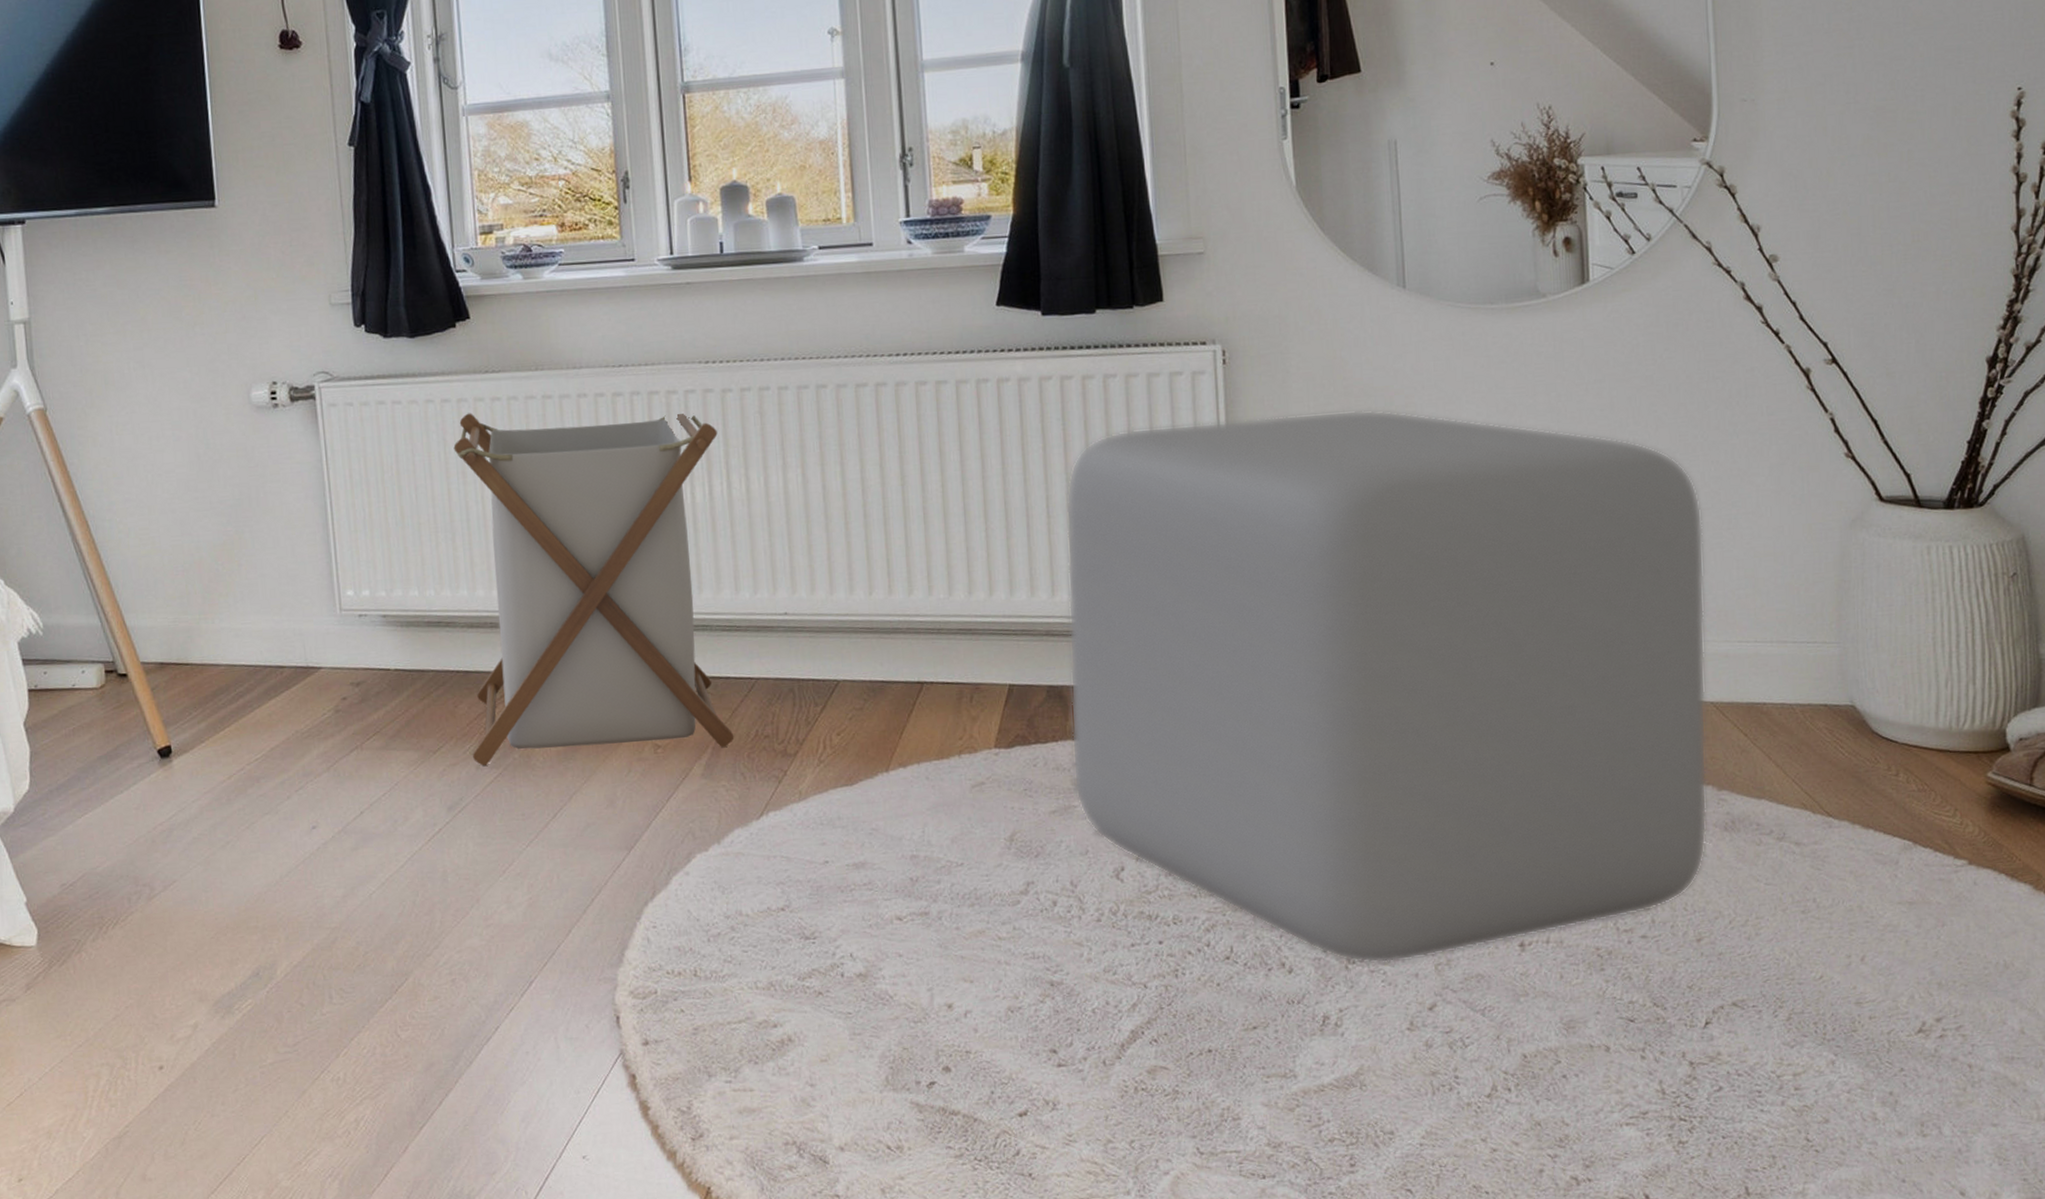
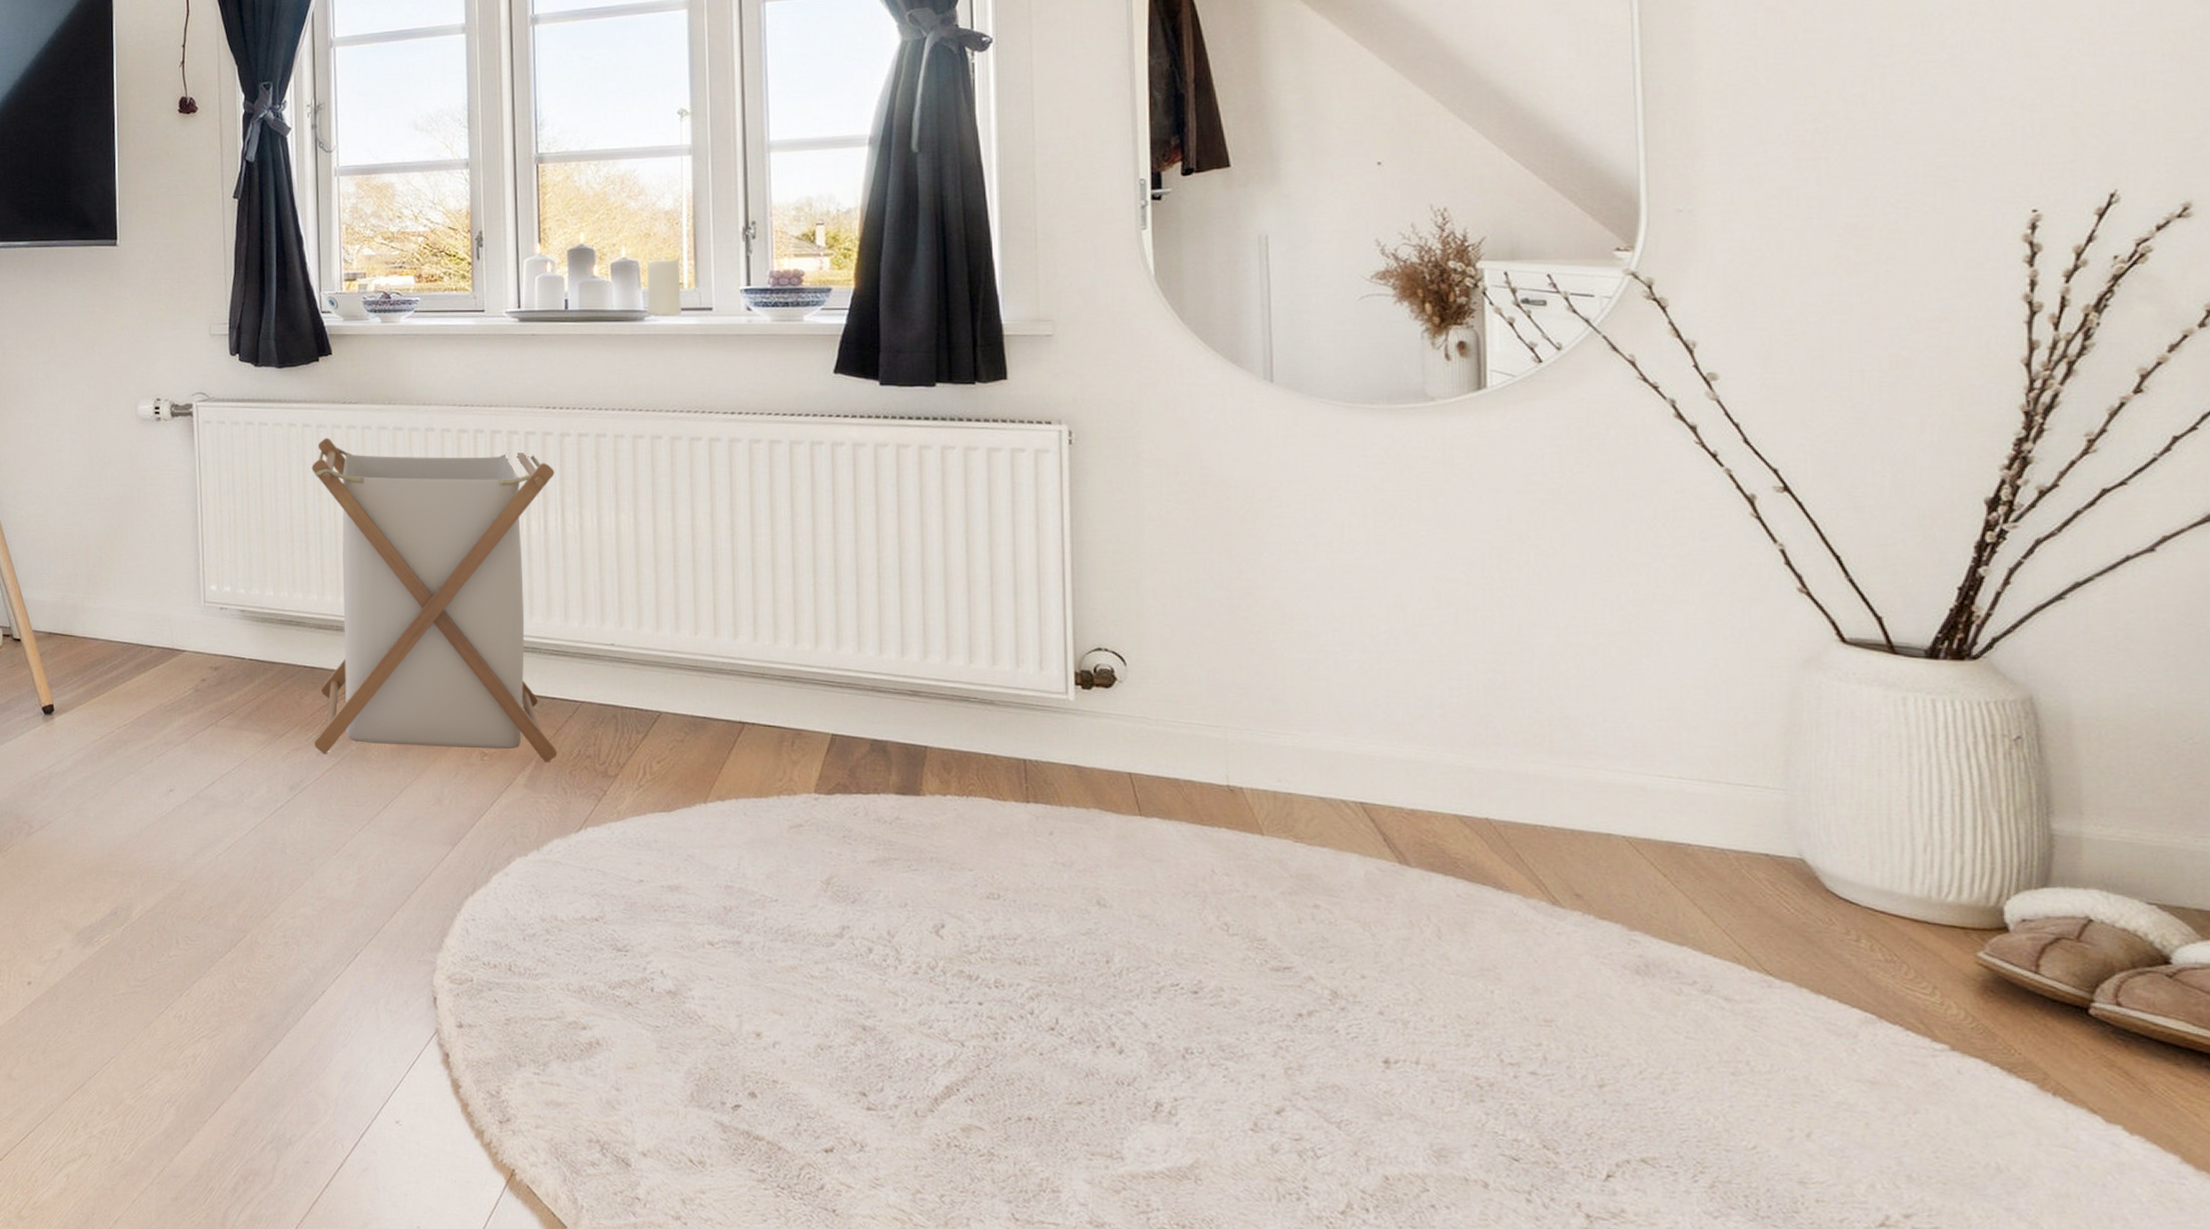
candle: none [804,191,841,255] -> present [646,258,682,317]
pouf: present [1065,409,1708,964] -> none [893,499,1619,1060]

